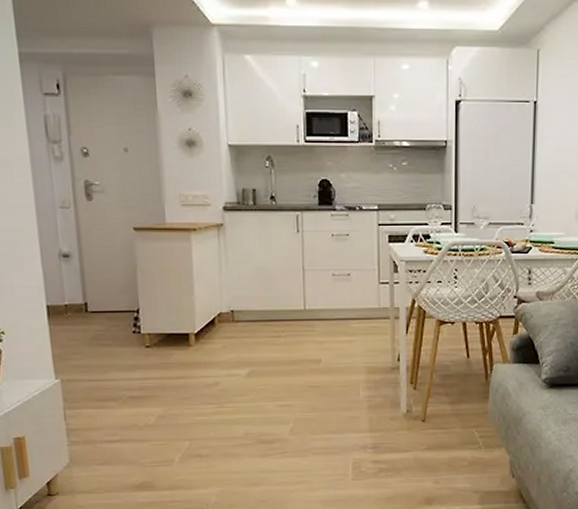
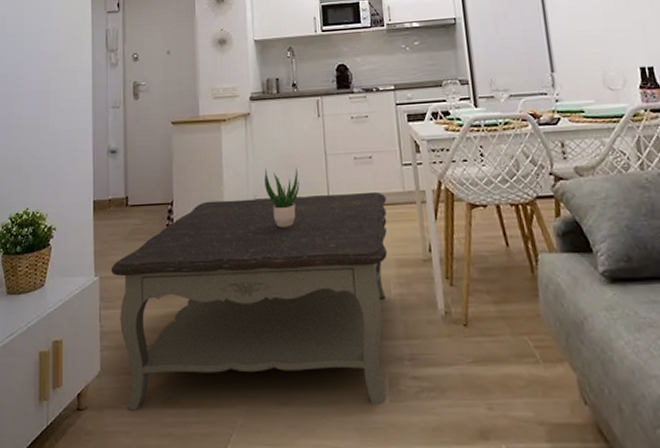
coffee table: none [73,307,362,494] -> present [110,191,387,410]
potted plant: none [239,280,276,337] -> present [264,167,300,228]

